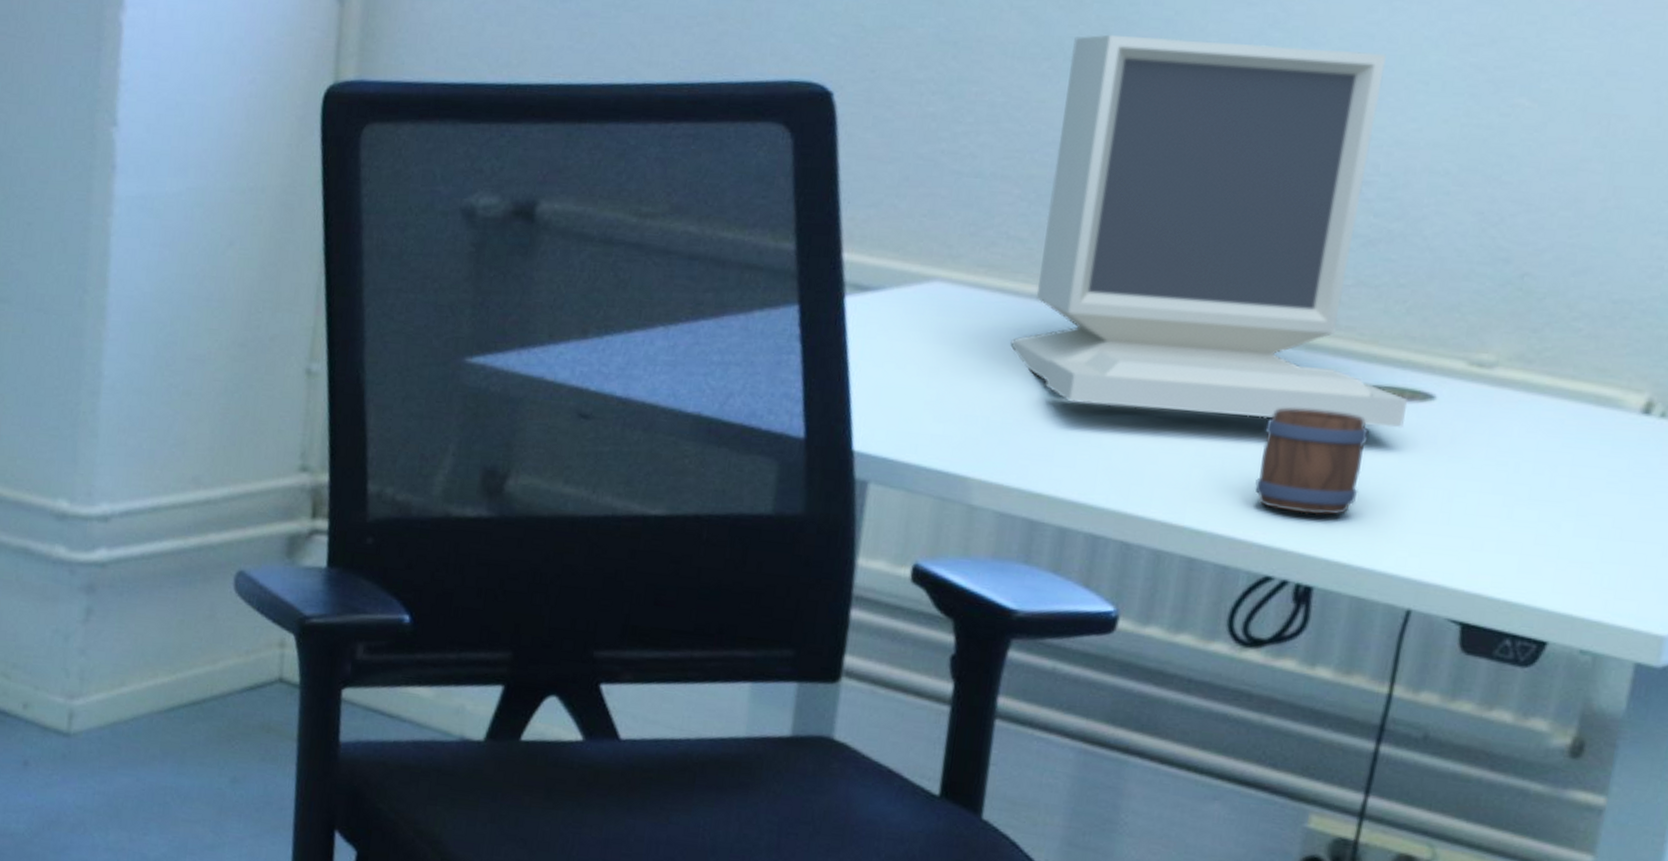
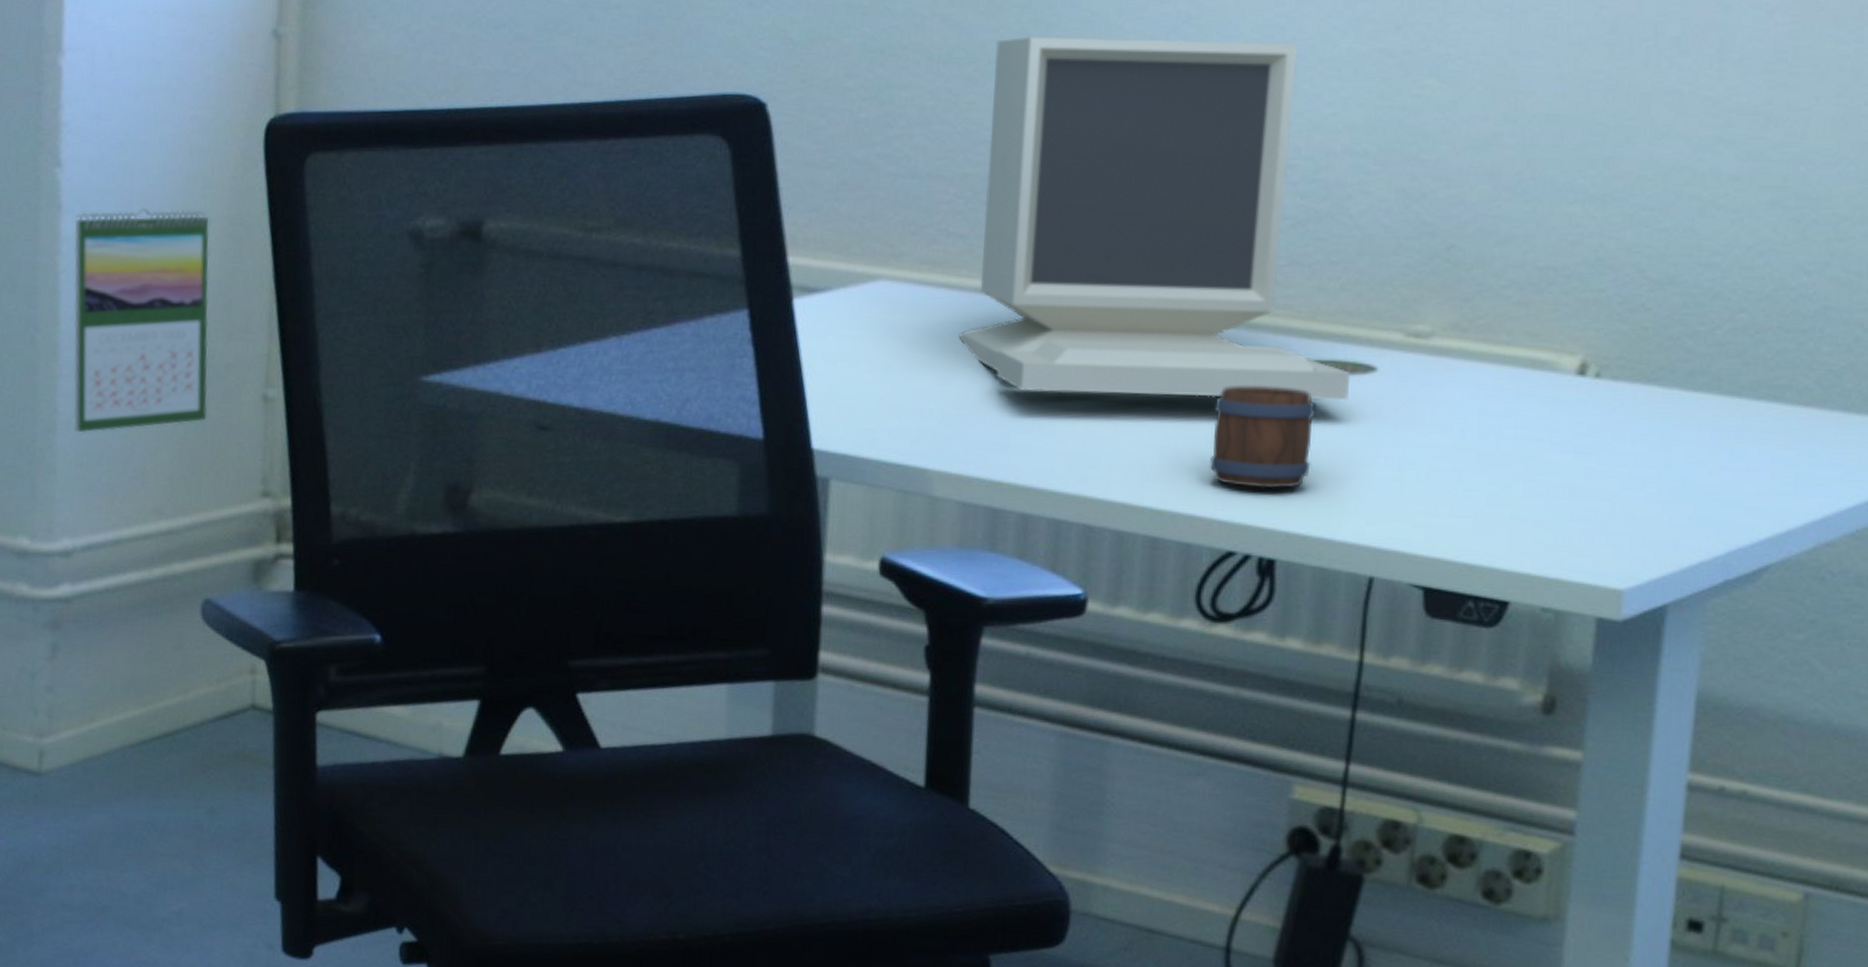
calendar: none [117,171,262,399] -> present [73,207,210,433]

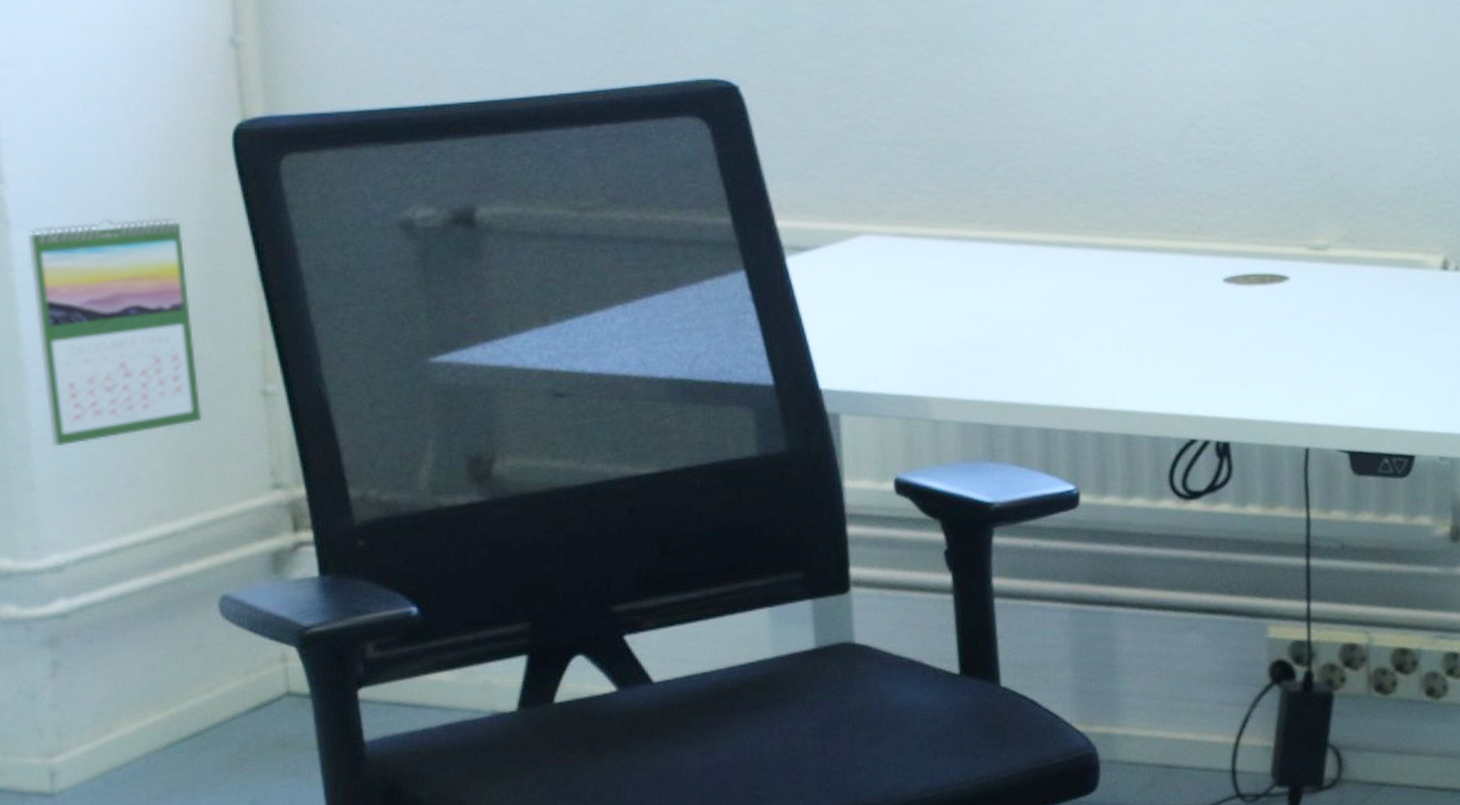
computer monitor: present [959,36,1351,401] -> none [939,16,1271,321]
mug: present [1210,386,1315,489] -> none [1163,299,1248,385]

